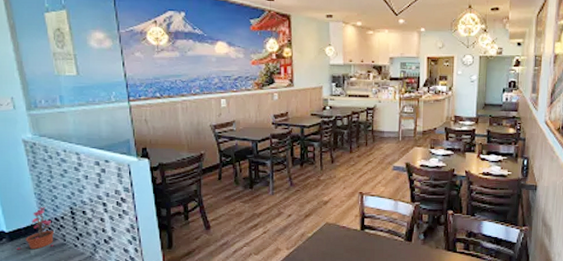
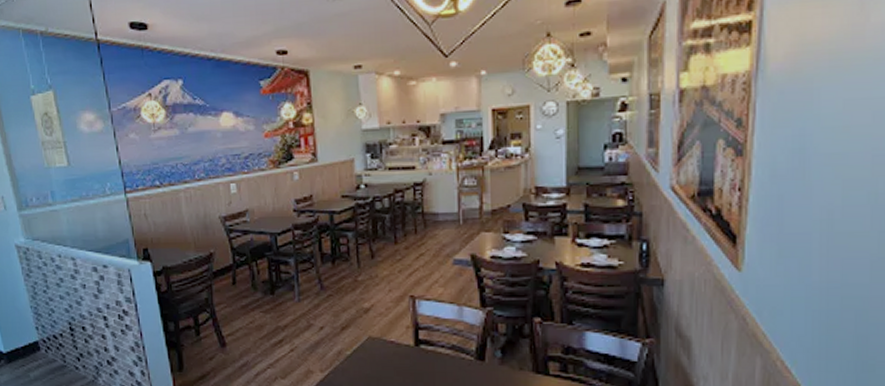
potted plant: present [16,207,54,250] -> none [15,323,54,373]

